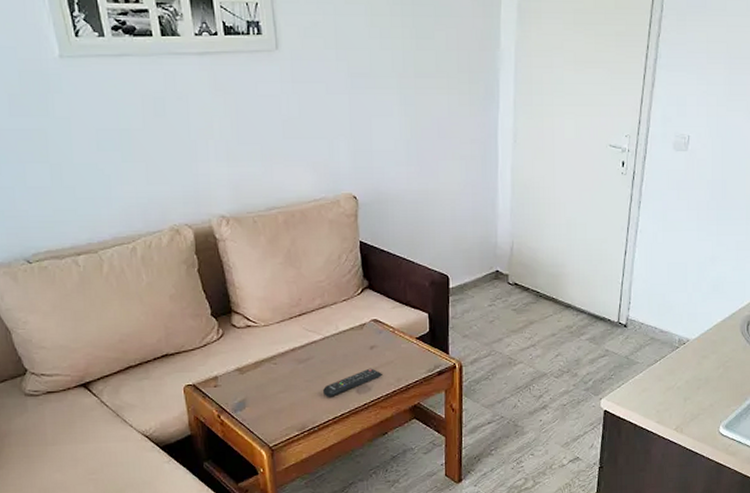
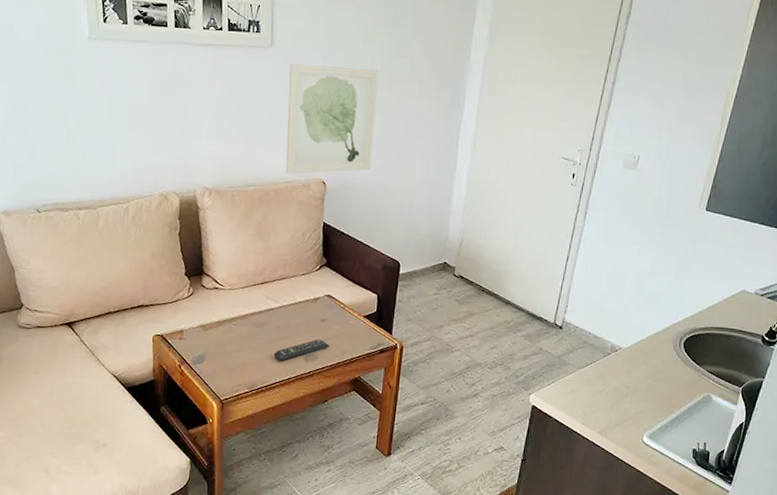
wall art: none [301,66,405,192] -> present [285,63,379,174]

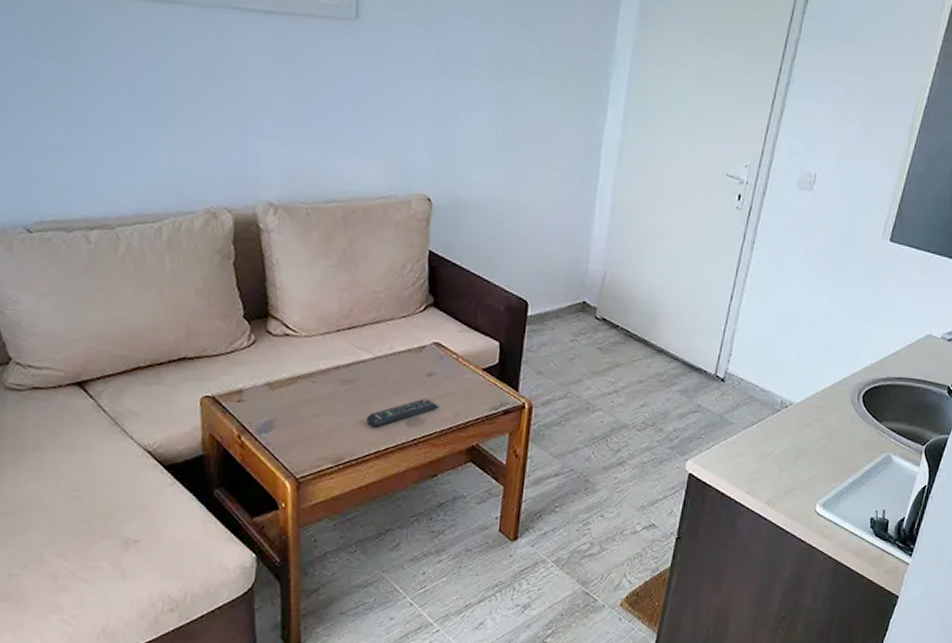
wall art: present [285,63,379,174] -> none [378,42,499,188]

